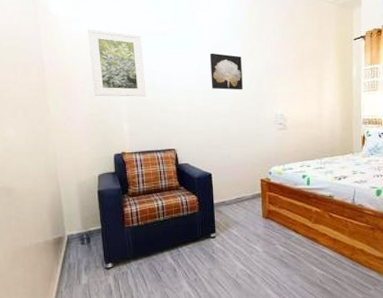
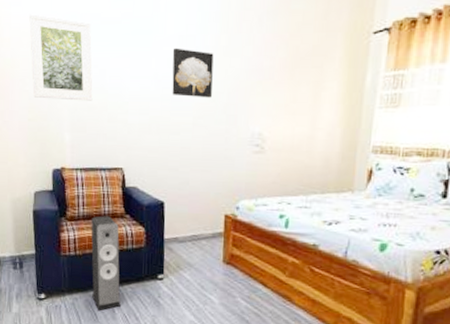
speaker: none [150,189,182,272] -> present [91,216,122,311]

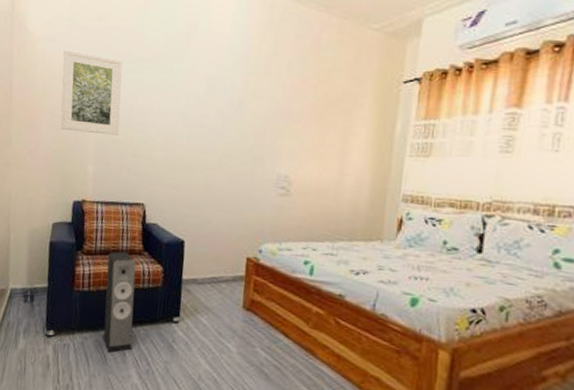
wall art: present [172,47,214,98] -> none [198,87,242,139]

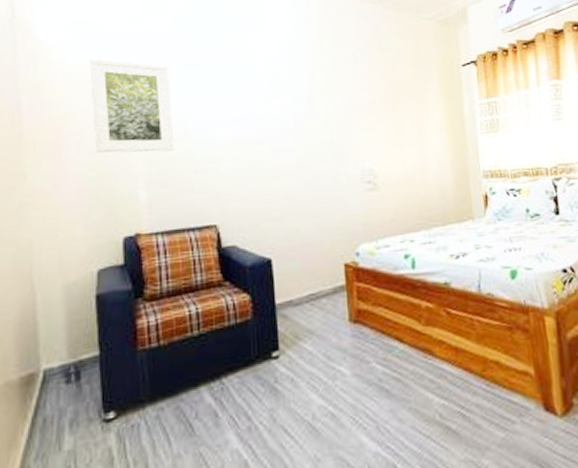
speaker: present [103,251,136,353] -> none [179,287,227,420]

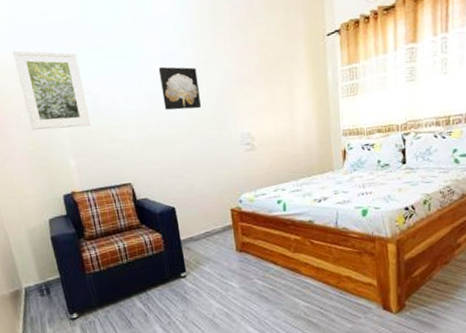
wall art: none [265,87,314,138] -> present [158,66,201,110]

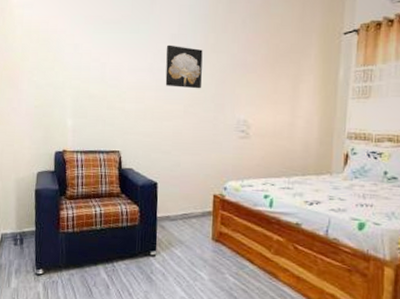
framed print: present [13,50,91,130] -> none [39,15,95,91]

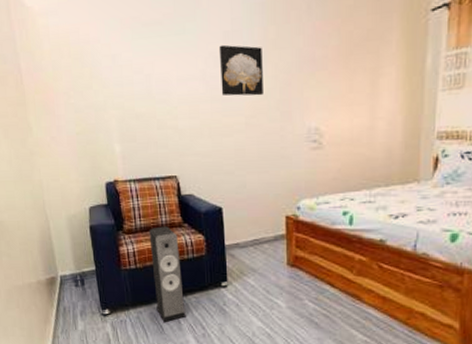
speaker: none [88,195,116,287] -> present [149,226,187,323]

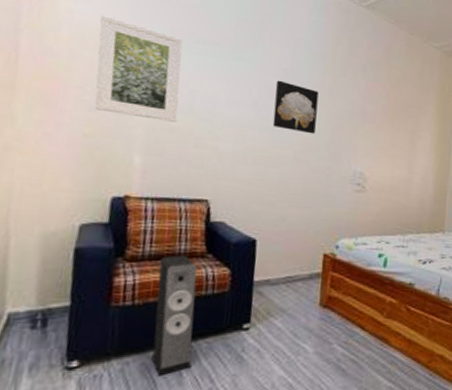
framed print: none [67,22,140,111] -> present [94,15,183,122]

